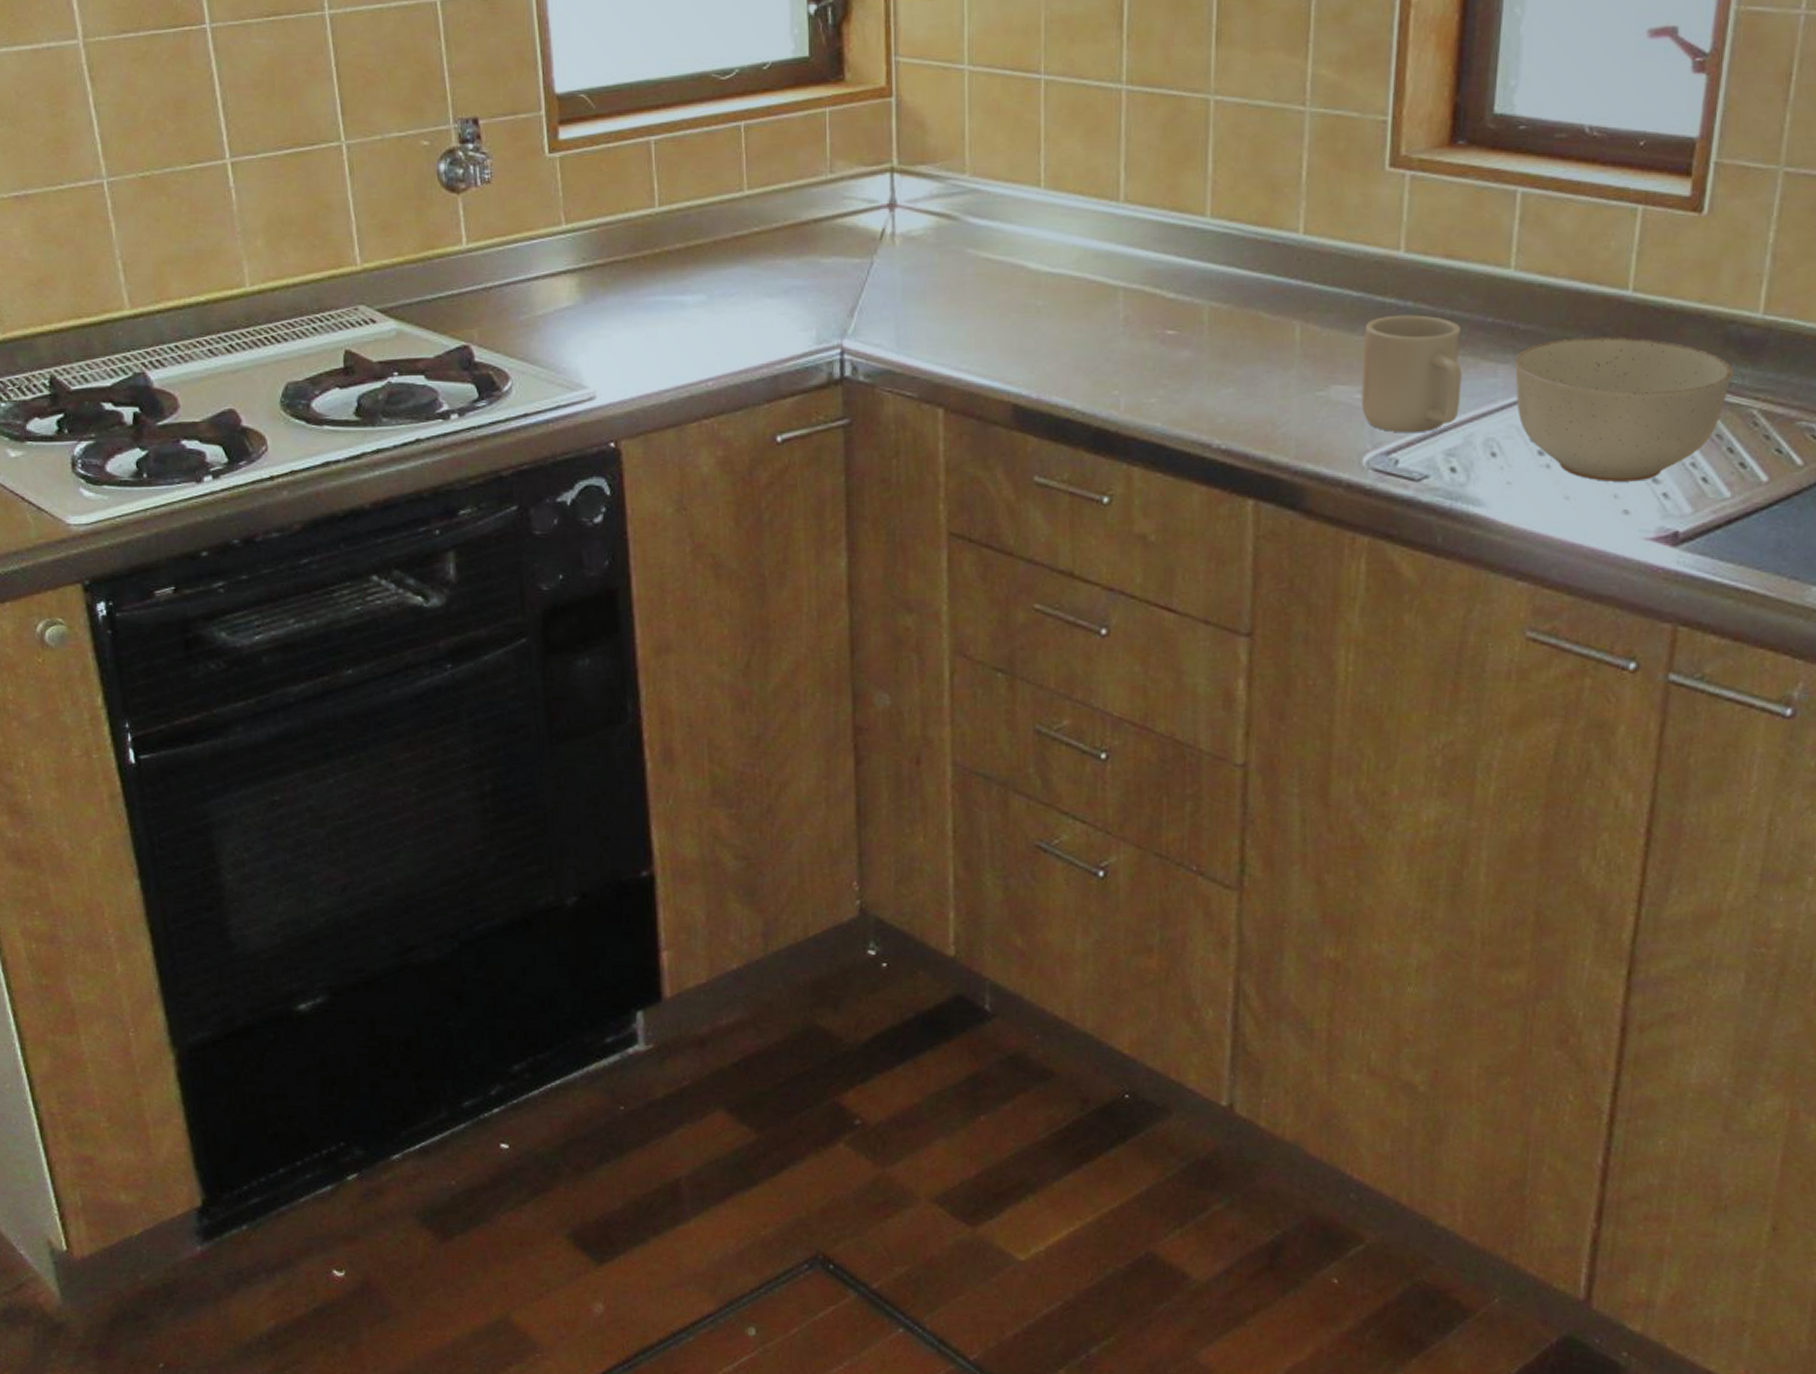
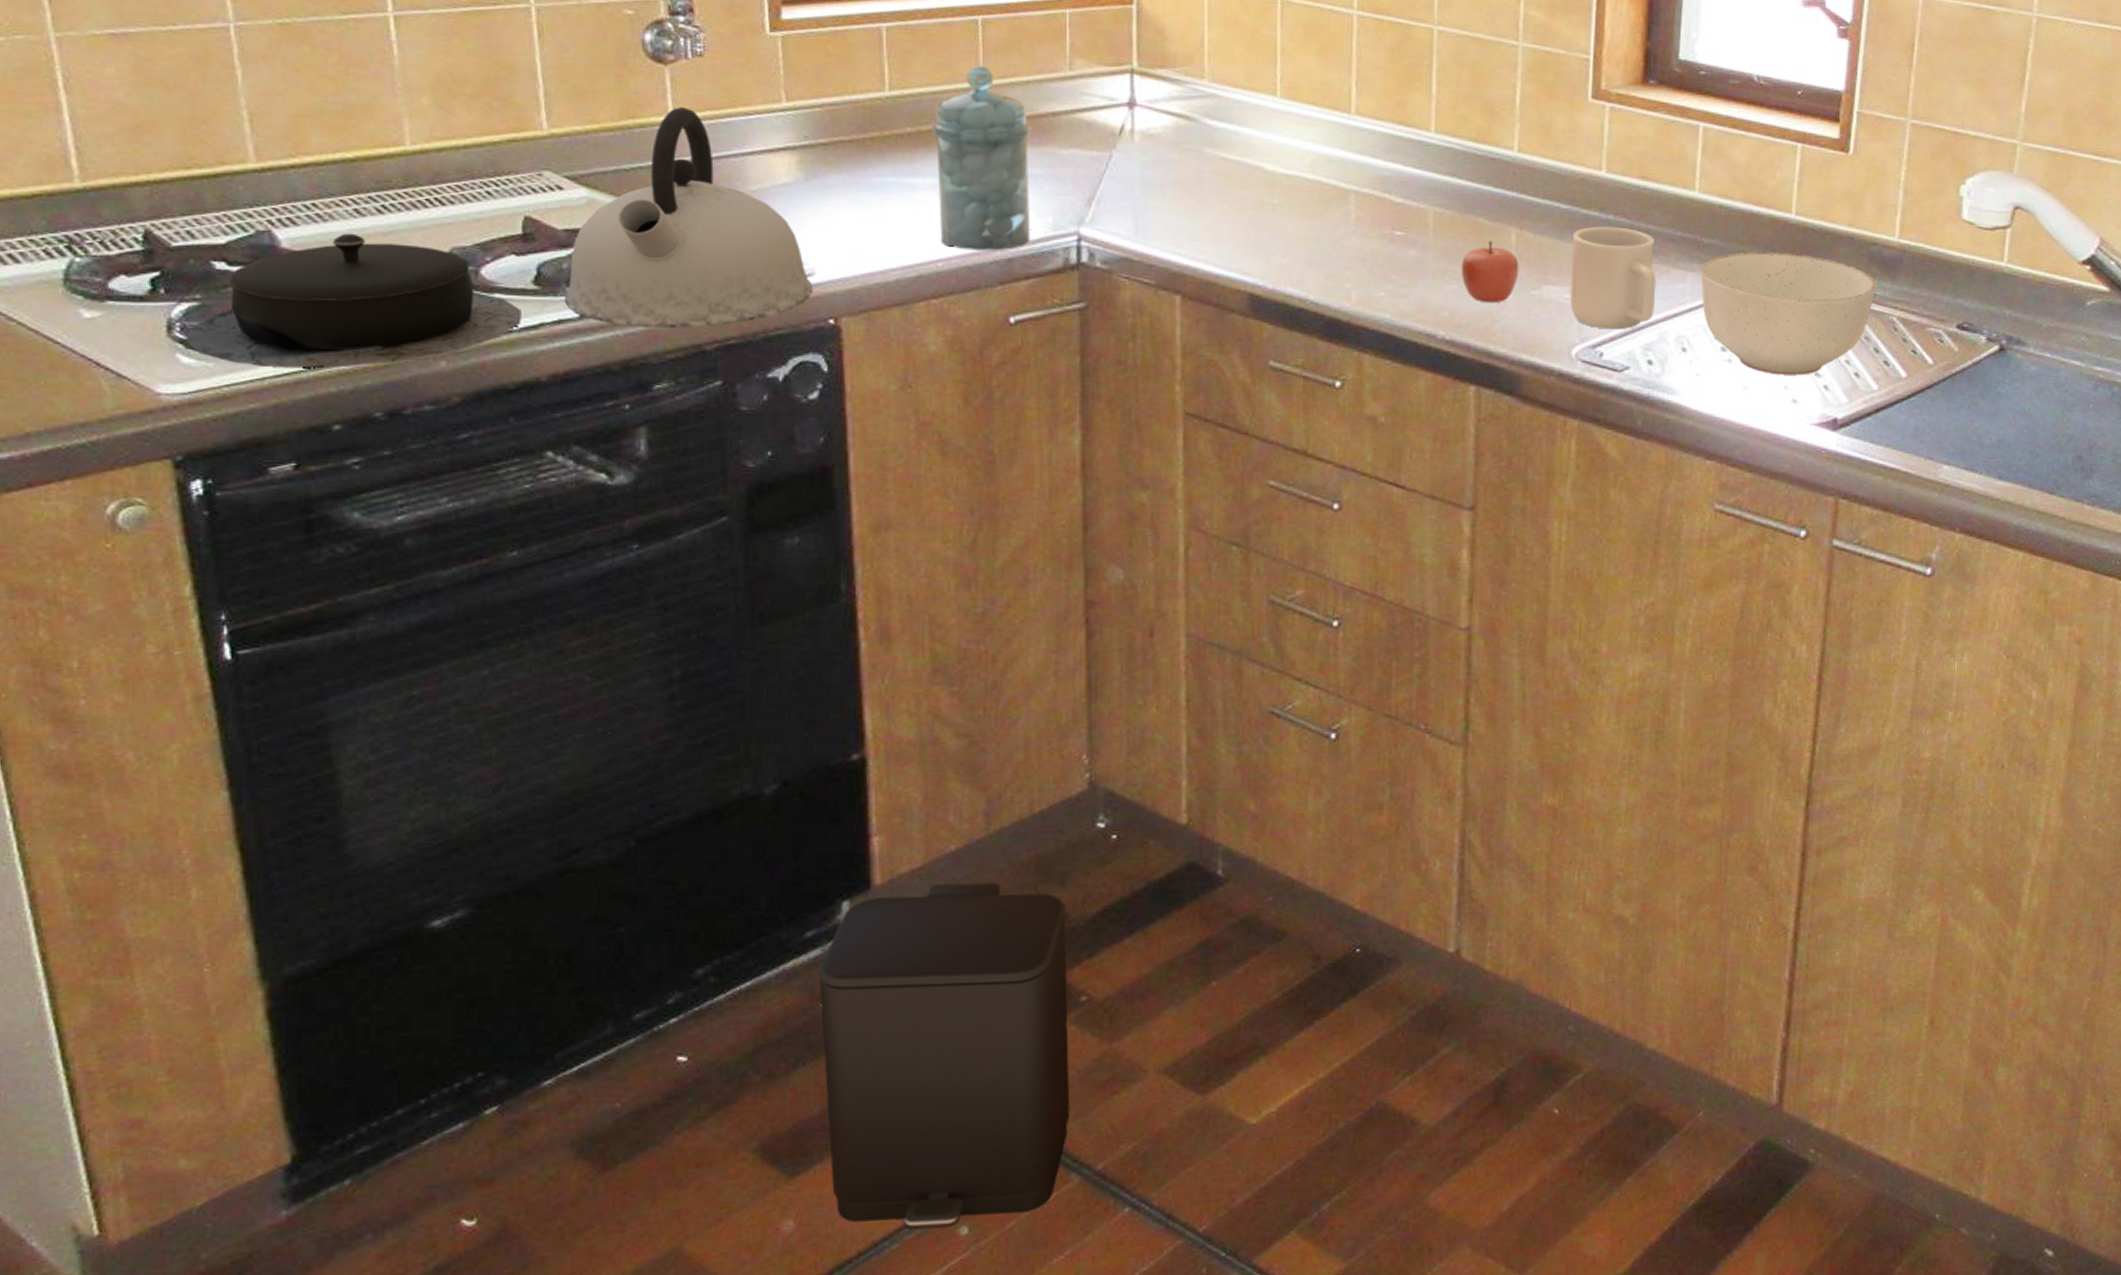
cooking pot: none [85,372,347,500] -> present [184,233,522,368]
kettle: none [380,235,596,456] -> present [564,107,814,329]
pedal bin: none [617,1000,846,1327] -> present [818,882,1070,1230]
canister: none [699,173,795,368] -> present [932,65,1032,251]
fruit: none [1238,336,1304,407] -> present [1461,240,1519,303]

